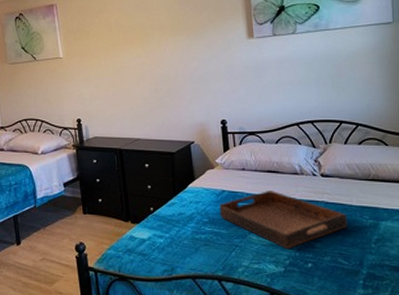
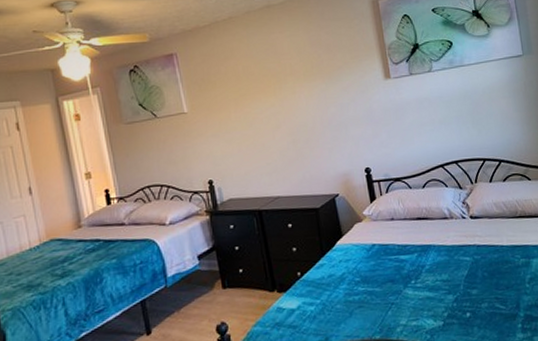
serving tray: present [219,191,348,250] -> none [370,239,501,301]

